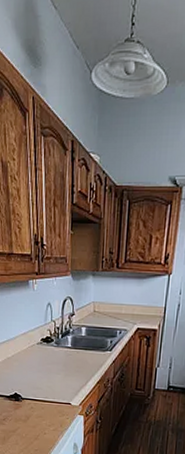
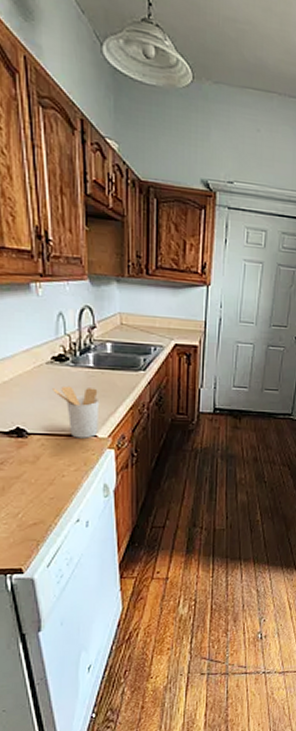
utensil holder: none [41,362,74,405] -> present [53,386,100,438]

